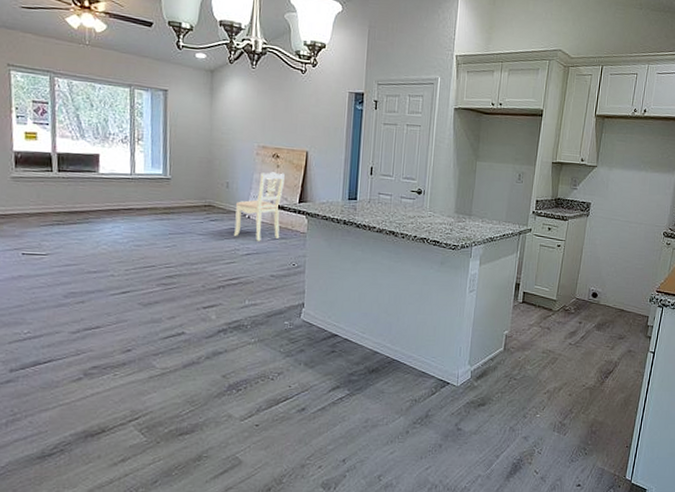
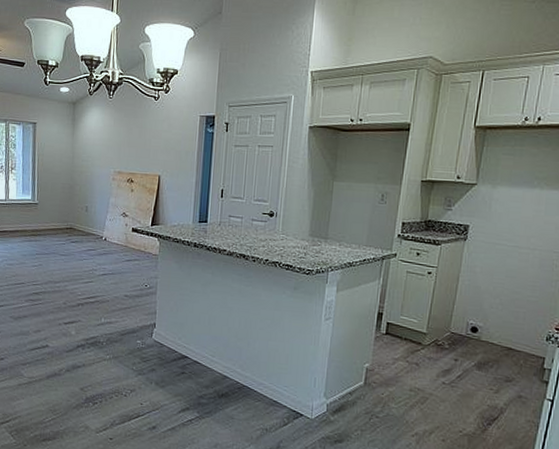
dining chair: present [234,172,285,241] -> none [92,196,138,262]

